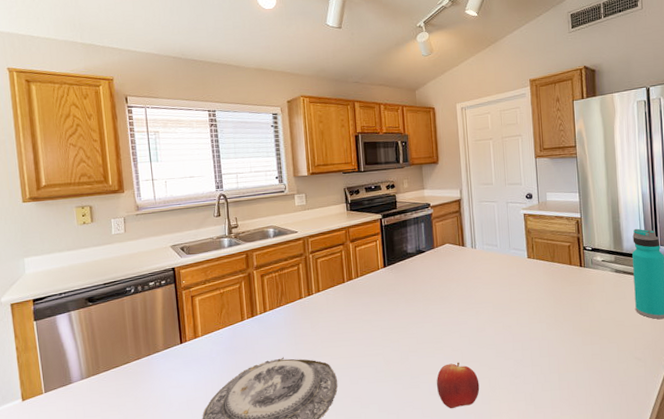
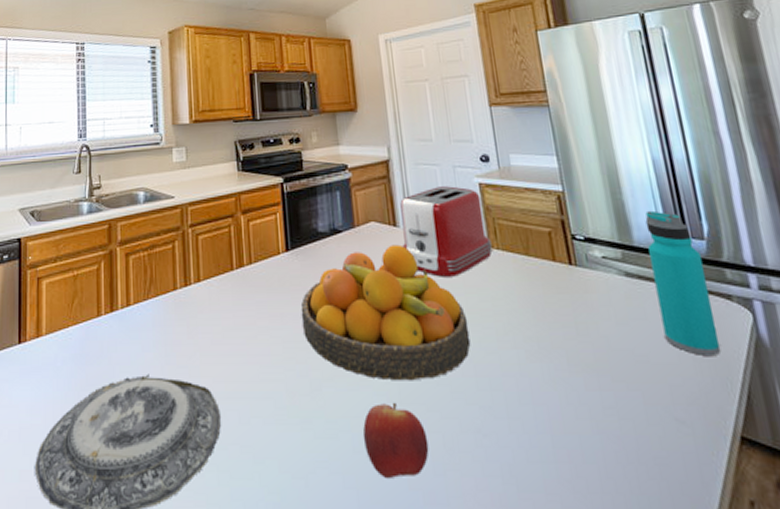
fruit bowl: none [394,259,511,349] -> present [301,244,471,381]
toaster: none [467,216,530,280] -> present [400,186,493,277]

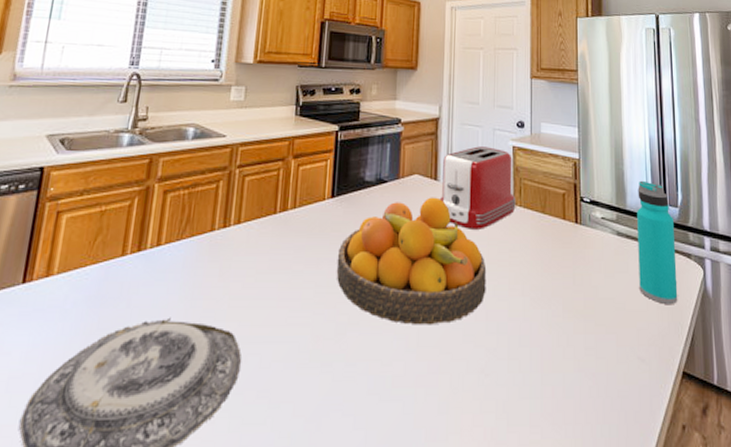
fruit: present [362,402,429,478] -> none [378,345,437,417]

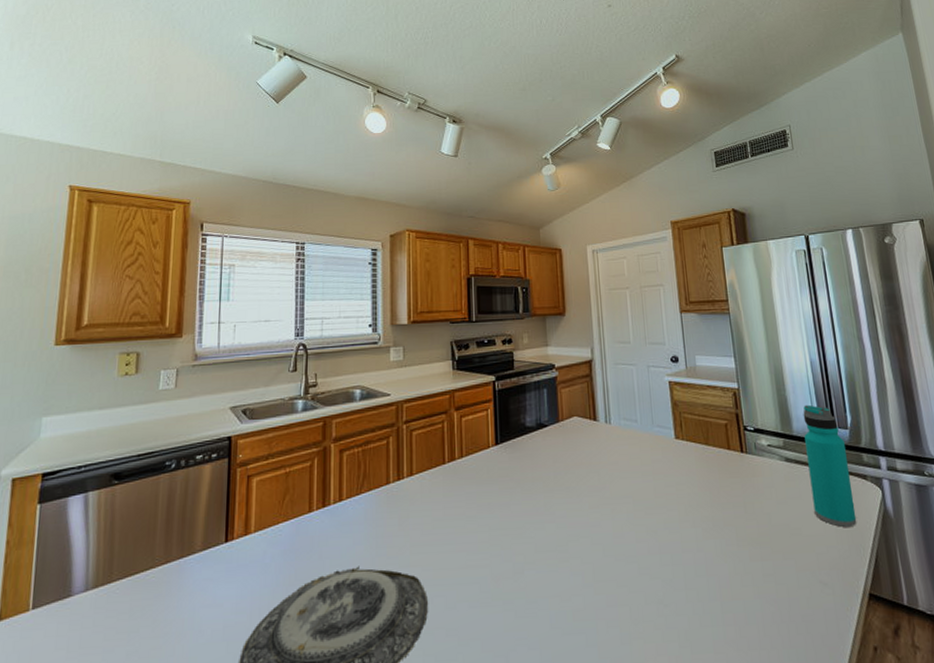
fruit bowl: present [336,197,487,325] -> none [507,437,657,561]
toaster: present [439,146,516,229] -> none [600,384,678,466]

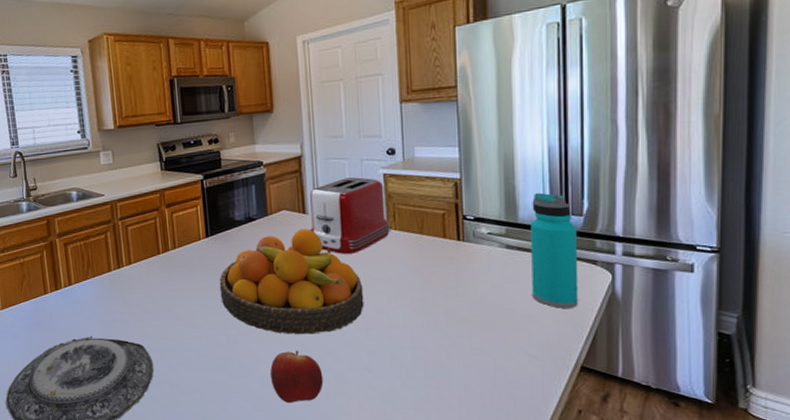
fruit bowl: none [507,437,657,561] -> present [219,228,364,335]
fruit: none [559,580,618,650] -> present [270,350,324,403]
toaster: none [600,384,678,466] -> present [309,177,390,254]

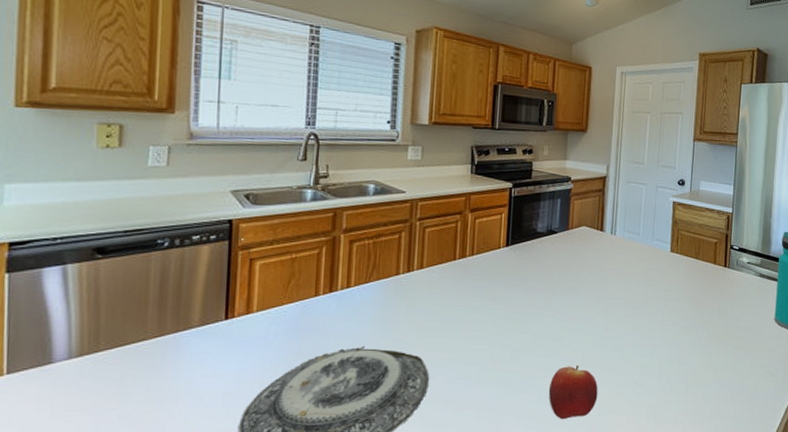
fruit bowl: present [219,228,364,335] -> none [511,245,644,350]
toaster: present [309,177,390,254] -> none [604,202,673,273]

